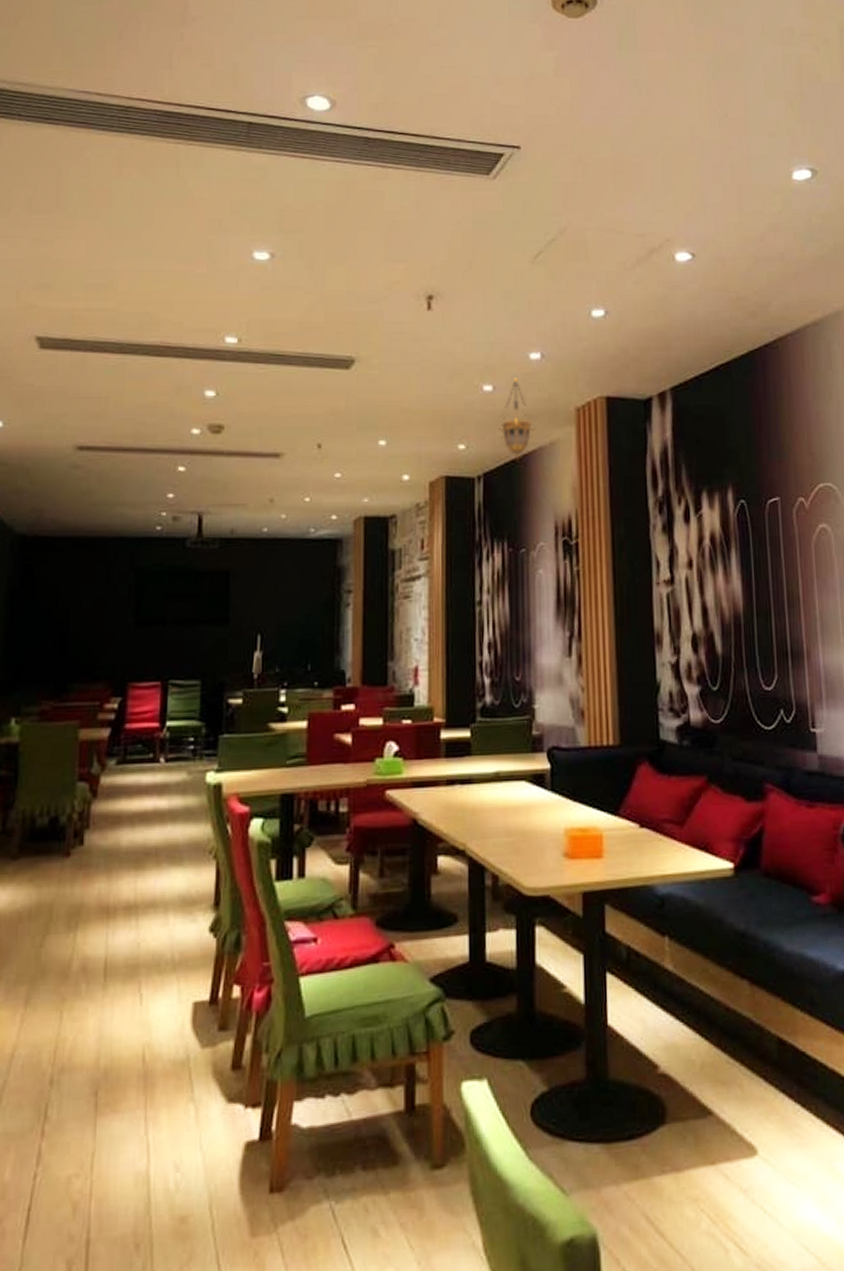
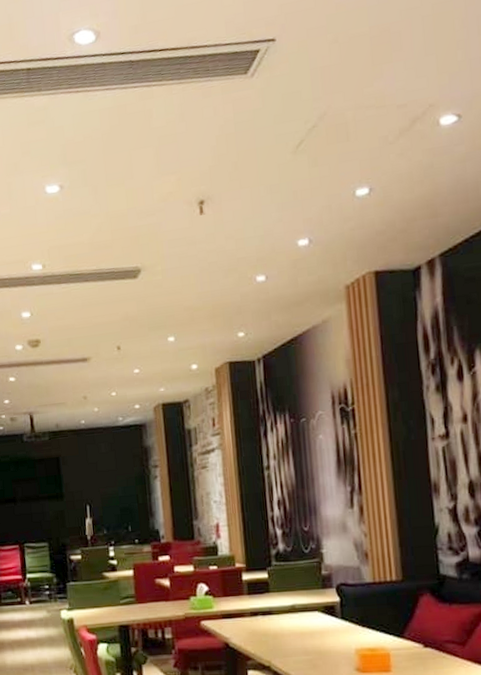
hanging lantern: present [496,374,537,460] -> none [271,261,309,341]

